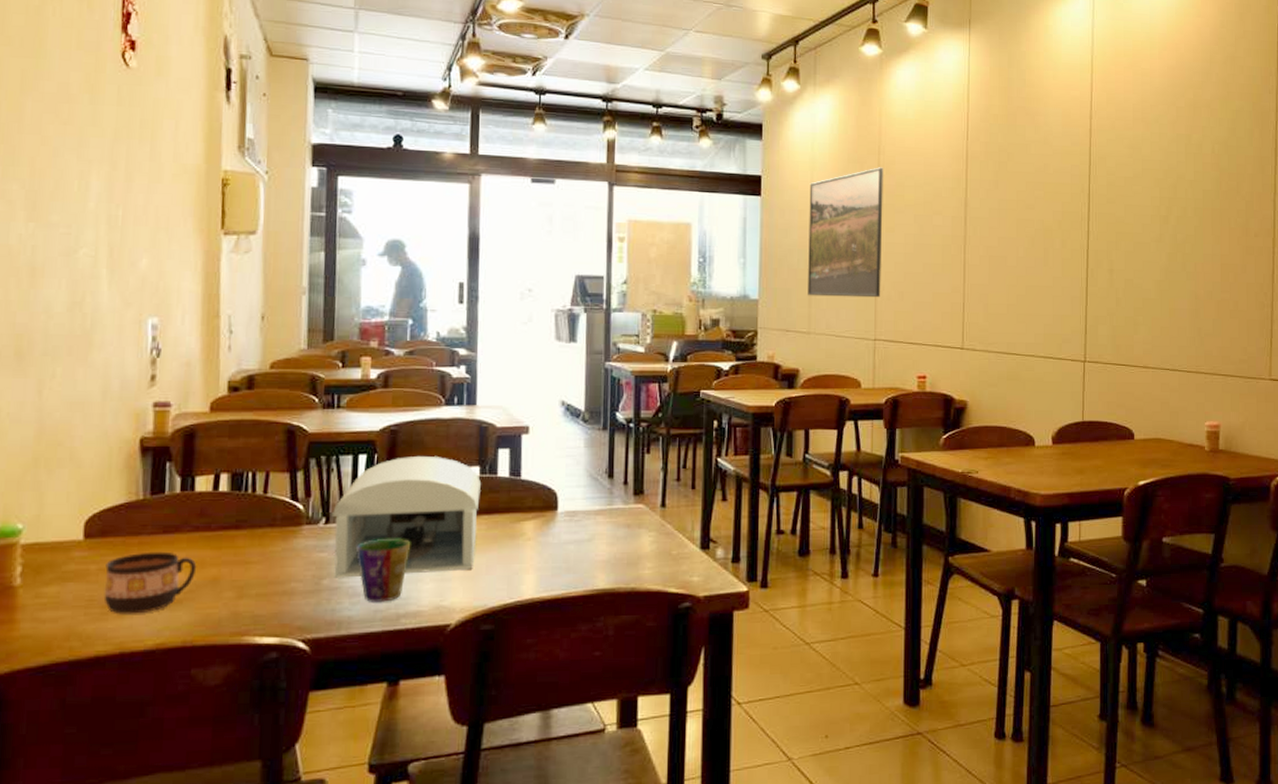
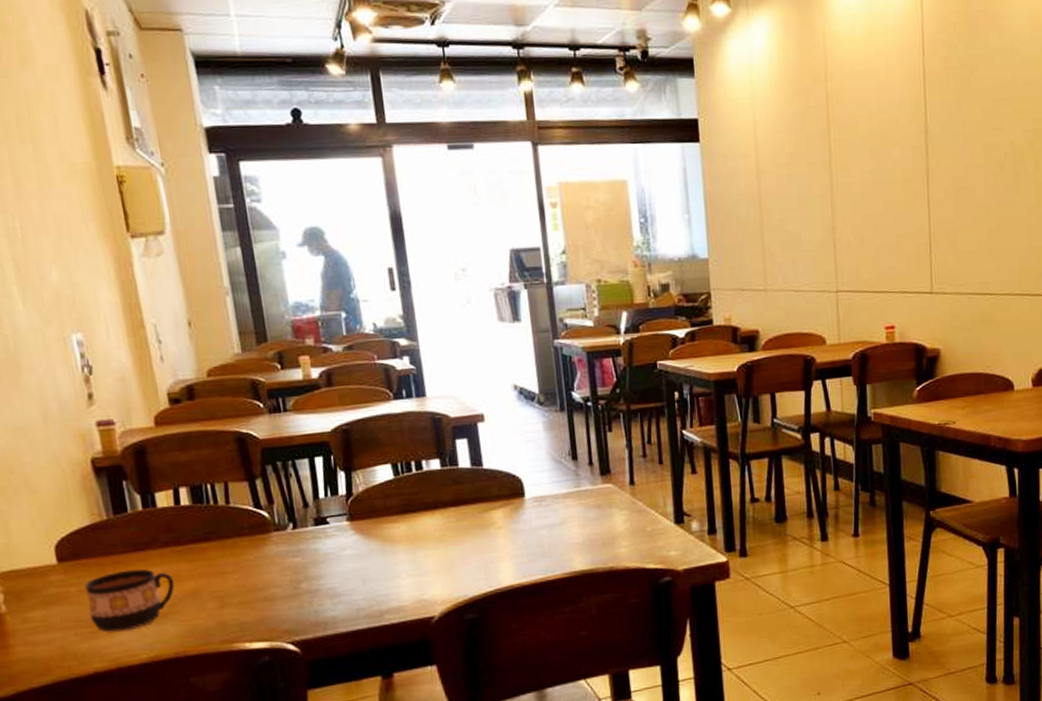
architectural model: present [332,455,481,578] -> none [298,452,448,581]
cup: present [356,538,411,602] -> none [329,537,382,602]
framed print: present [808,167,883,298] -> none [752,96,840,250]

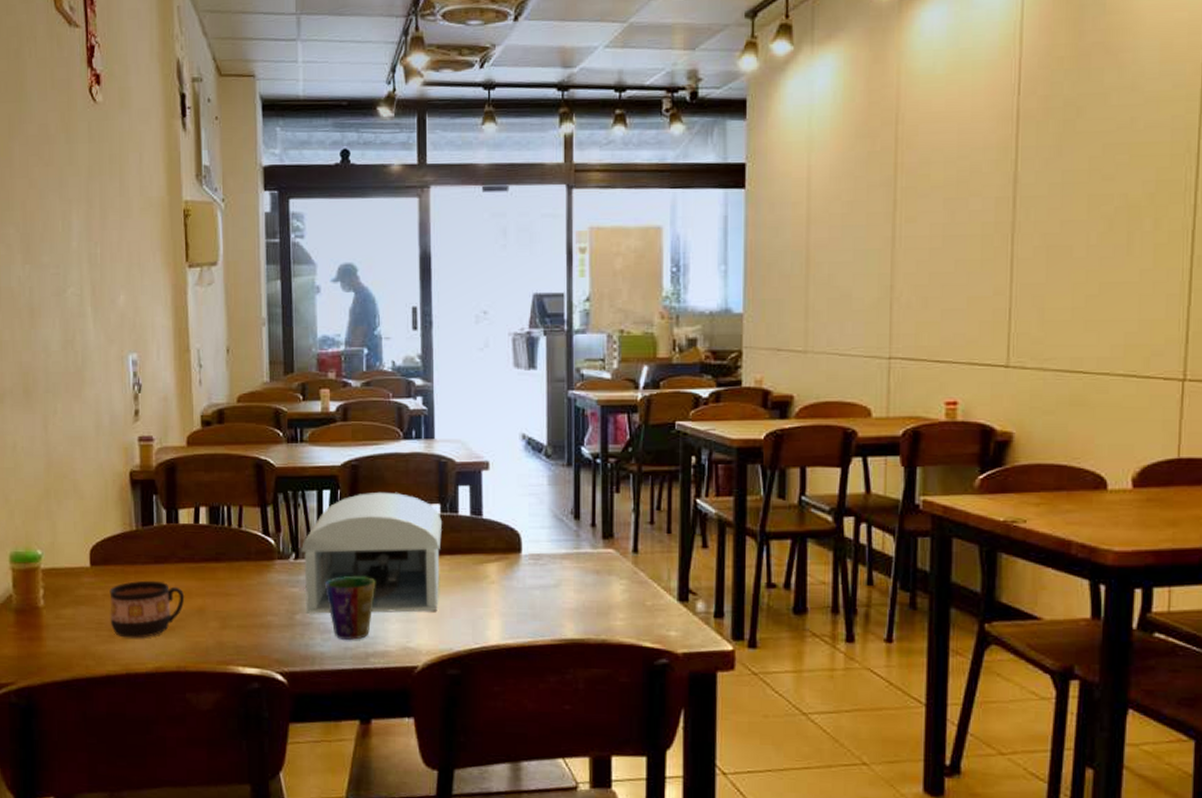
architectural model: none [298,452,448,581] -> present [301,491,442,614]
cup: none [329,537,382,602] -> present [325,575,376,640]

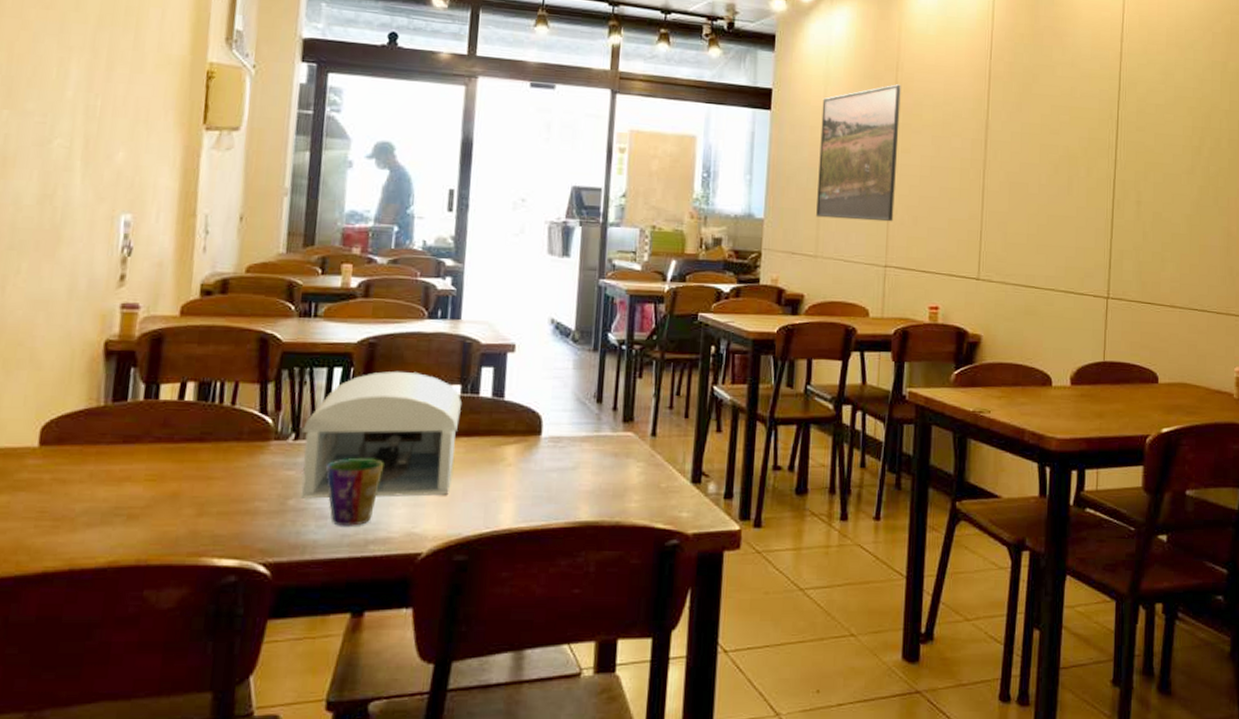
cup: present [109,580,185,638] -> none [56,462,157,529]
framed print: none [804,140,902,307] -> present [816,84,901,222]

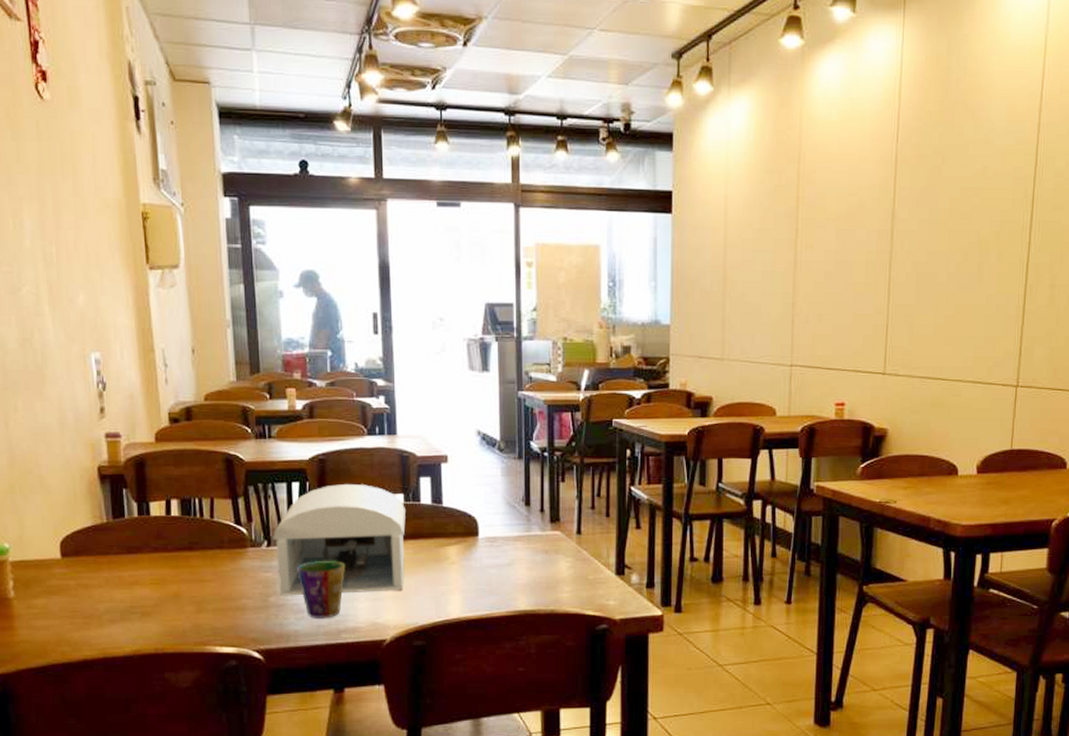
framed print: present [816,84,901,222] -> none [721,177,803,321]

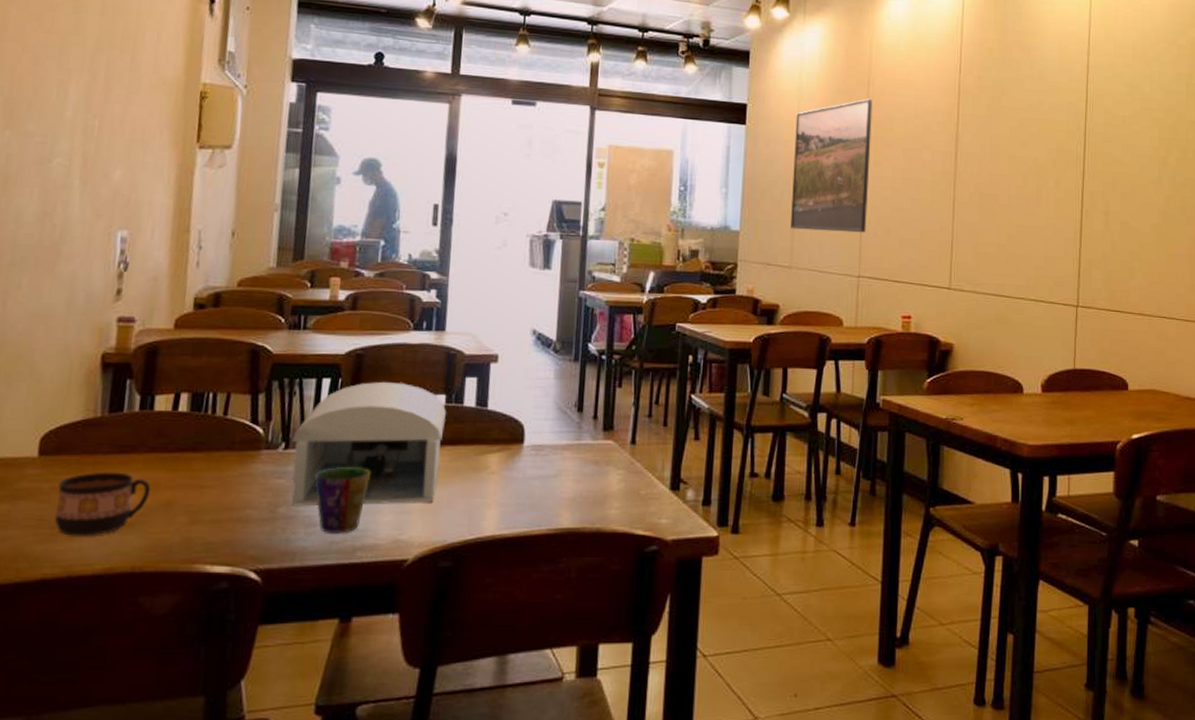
cup: none [82,570,160,624] -> present [54,472,151,536]
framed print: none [721,177,803,321] -> present [791,98,873,233]

